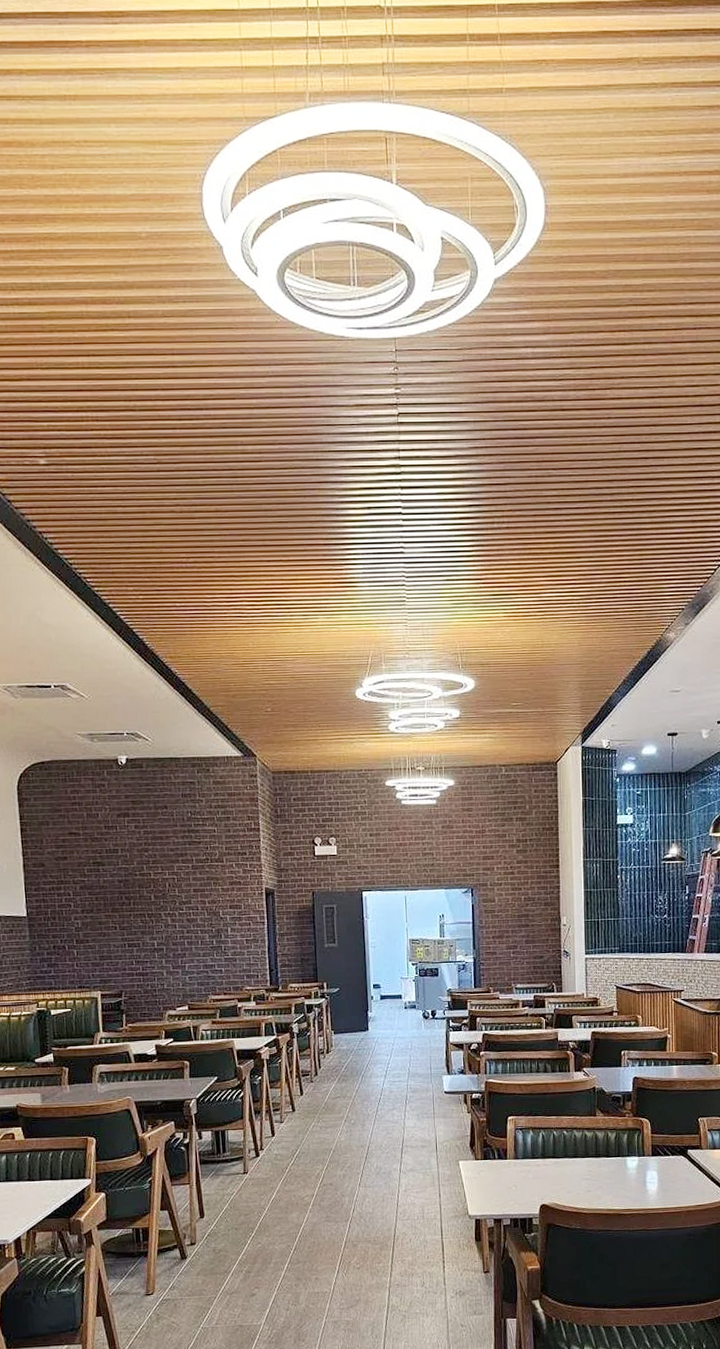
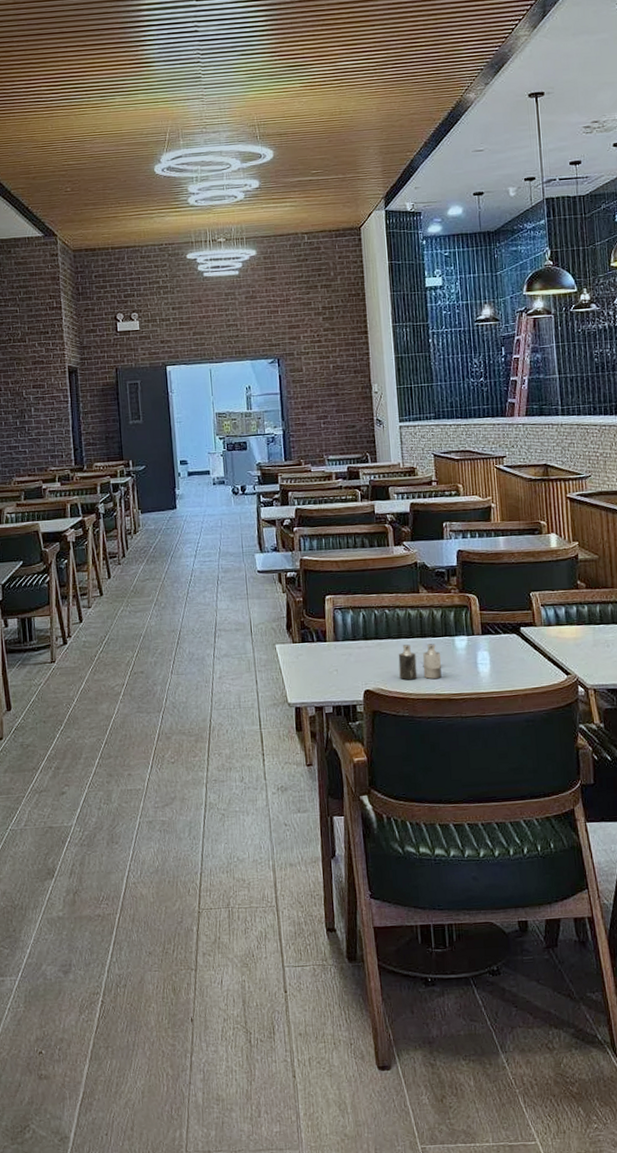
candle: none [573,1163,613,1196] -> present [398,644,442,680]

